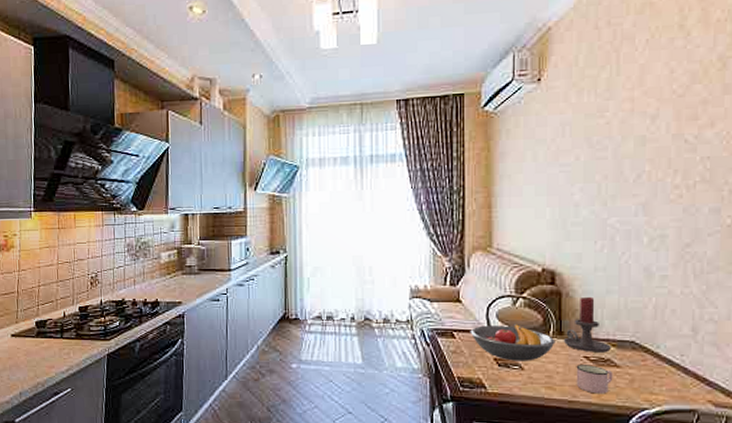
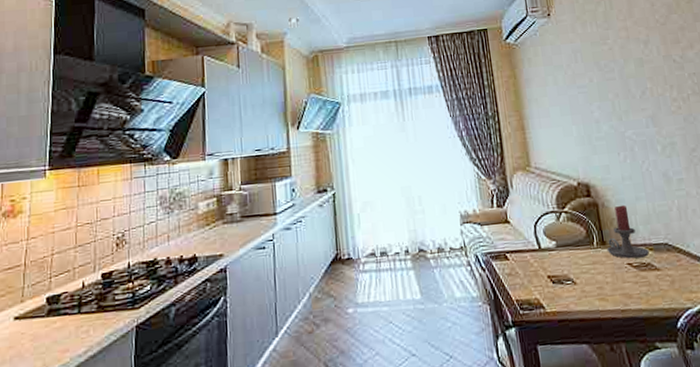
fruit bowl: present [470,323,555,361] -> none [521,238,601,277]
mug: present [576,365,613,394] -> none [622,271,657,300]

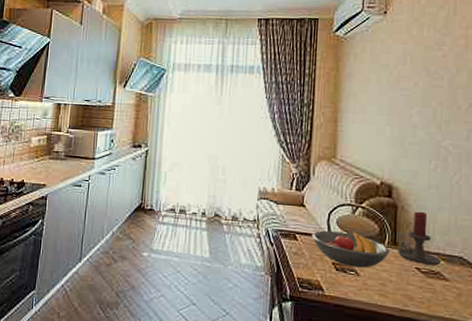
fruit bowl: none [521,238,601,277] -> present [311,230,390,268]

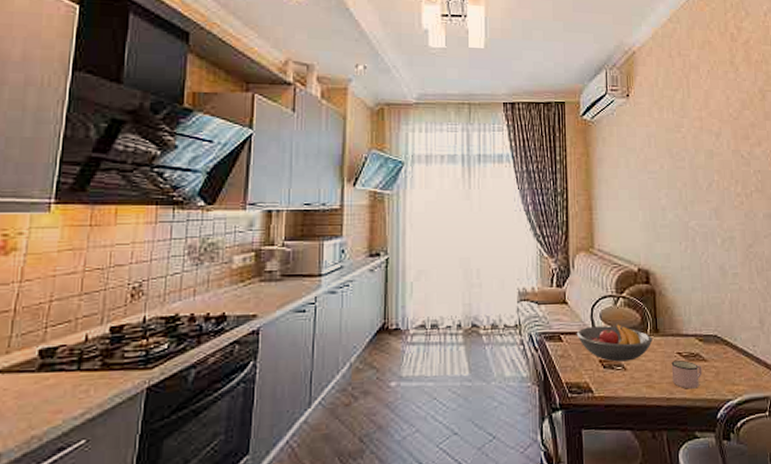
candle holder: present [397,211,441,266] -> none [659,294,699,348]
mug: none [407,275,442,306] -> present [671,360,703,389]

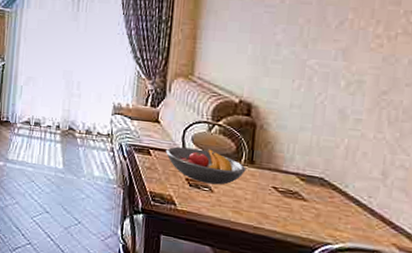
mug: present [671,360,703,389] -> none [262,194,300,225]

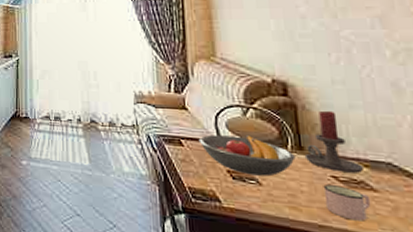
candle holder: none [253,130,300,186] -> present [304,110,363,174]
mug: none [262,194,300,225] -> present [323,185,372,222]

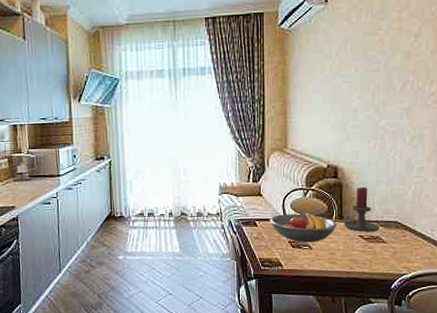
mug: present [323,185,372,222] -> none [352,242,381,265]

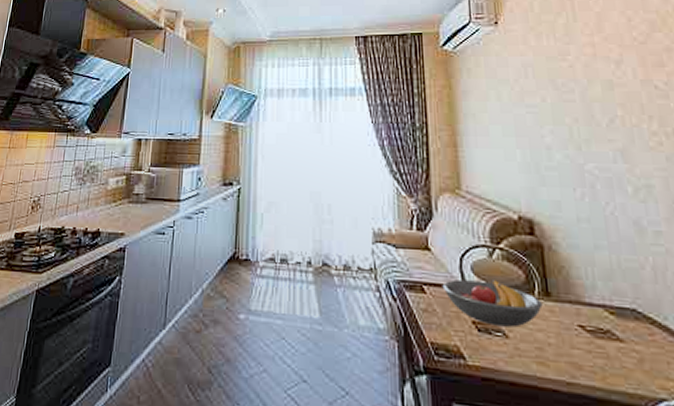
candle holder: present [343,186,380,232] -> none [551,251,609,322]

